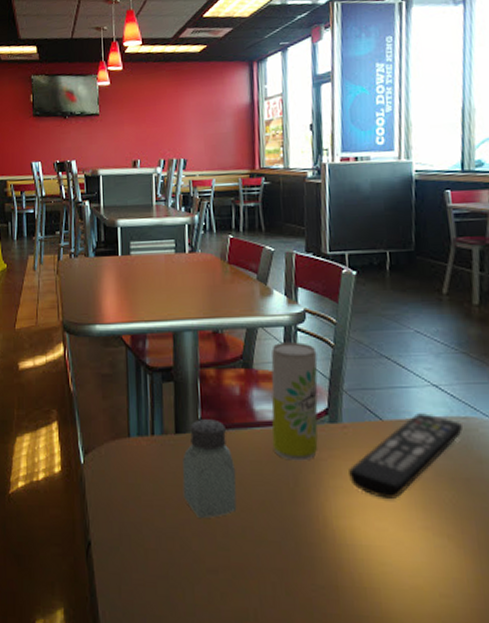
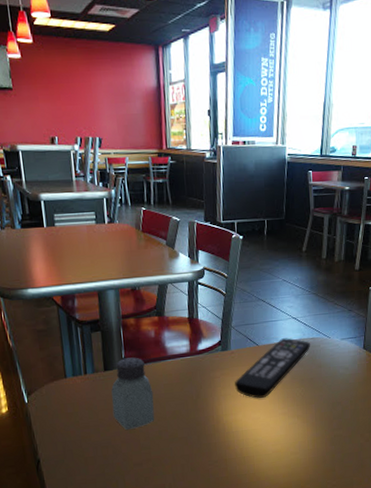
beverage can: present [271,342,318,461] -> none [178,293,214,381]

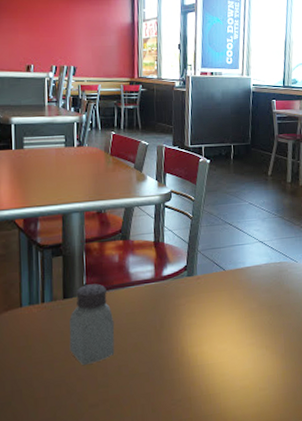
remote control: present [235,337,310,398] -> none [201,262,278,328]

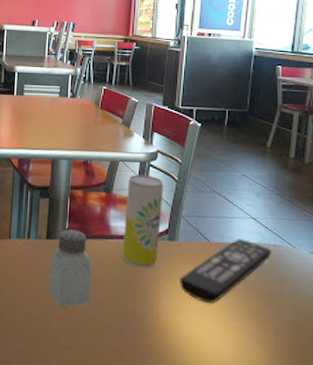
beverage can: none [143,216,180,309] -> present [122,175,164,269]
remote control: none [201,262,278,328] -> present [180,239,271,303]

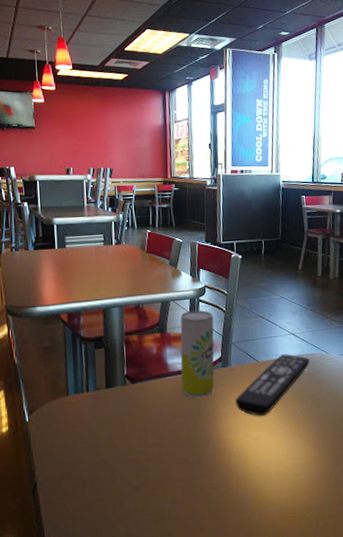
saltshaker: present [48,229,92,307] -> none [112,374,155,451]

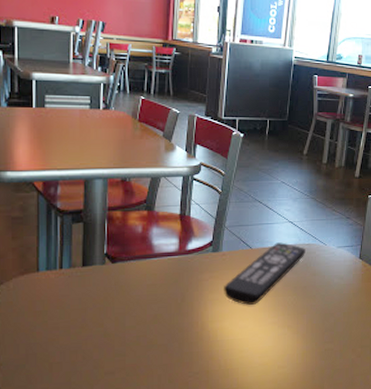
beverage can: present [180,310,214,398] -> none [166,190,207,282]

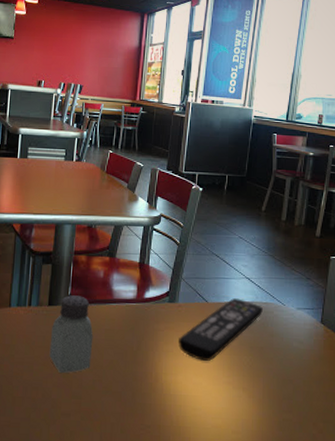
saltshaker: none [87,253,135,334] -> present [49,295,93,374]

